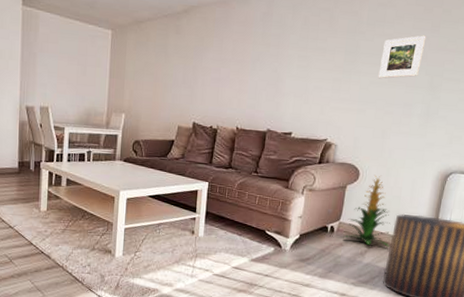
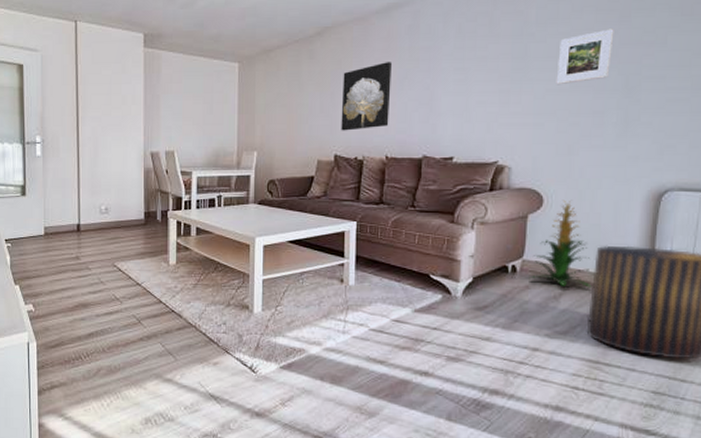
wall art: none [200,44,248,102] -> present [341,62,393,131]

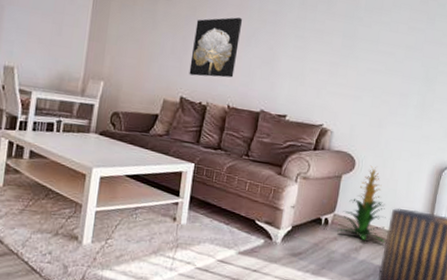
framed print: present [556,28,614,85] -> none [375,26,422,68]

